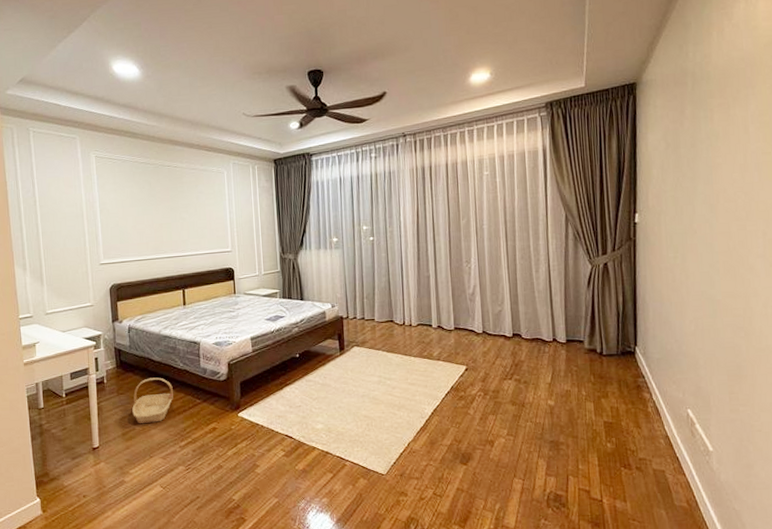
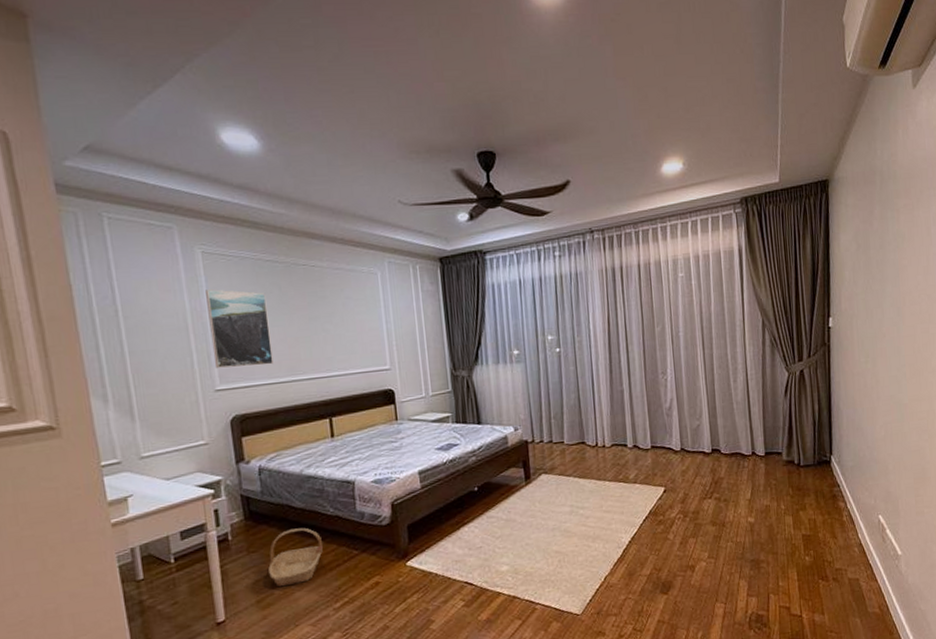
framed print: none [97,185,143,247] -> present [206,289,274,368]

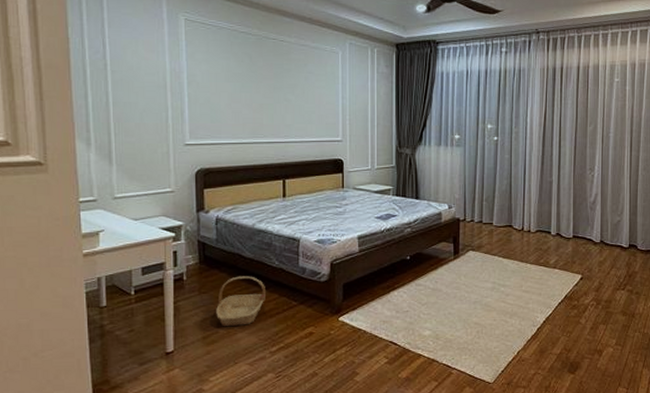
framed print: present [206,289,274,368] -> none [185,53,238,126]

